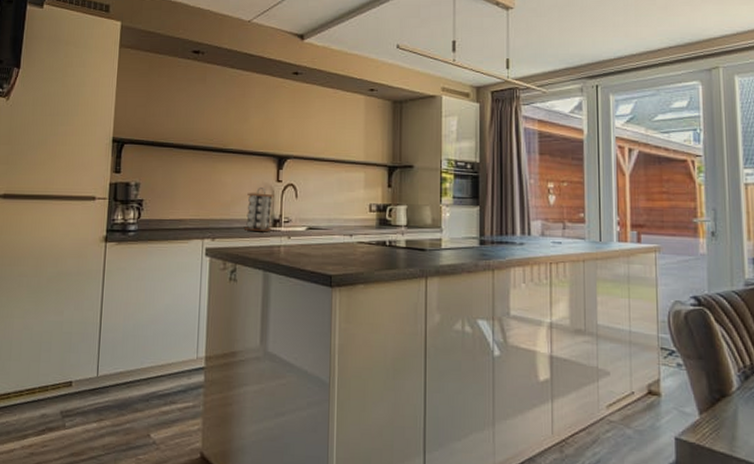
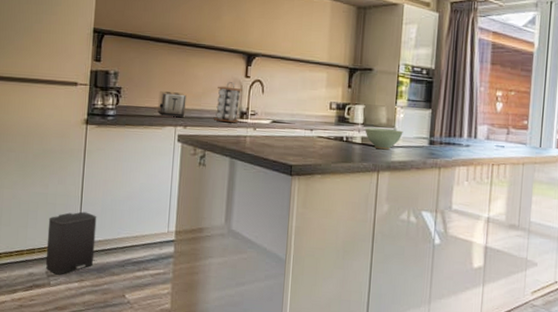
pedal bin: none [60,340,118,415] -> present [45,211,97,275]
toaster: none [183,200,214,230] -> present [157,90,187,118]
bowl: none [409,230,451,253] -> present [365,127,403,150]

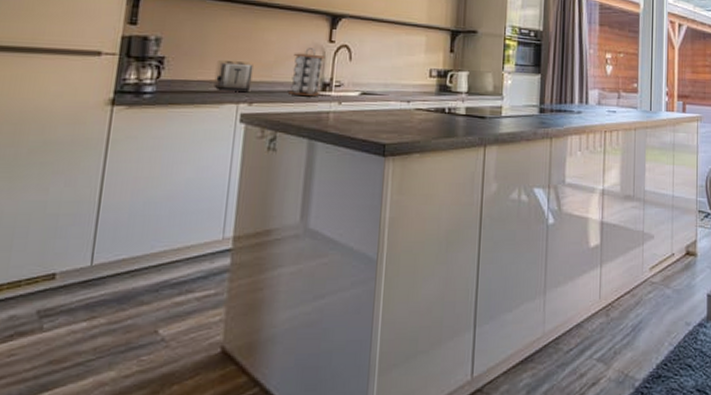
pedal bin: present [45,211,97,275] -> none [37,222,121,314]
bowl: present [365,127,403,150] -> none [469,96,512,121]

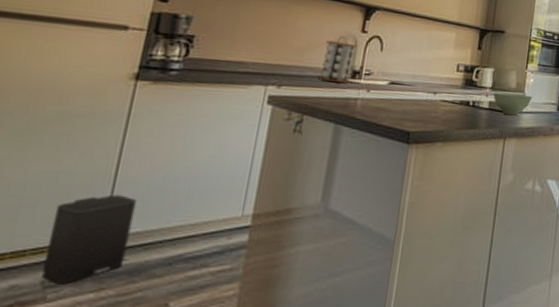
pedal bin: none [37,222,121,314] -> present [41,194,137,285]
toaster: present [214,59,254,93] -> none [243,42,285,76]
bowl: none [469,96,512,121] -> present [493,92,533,116]

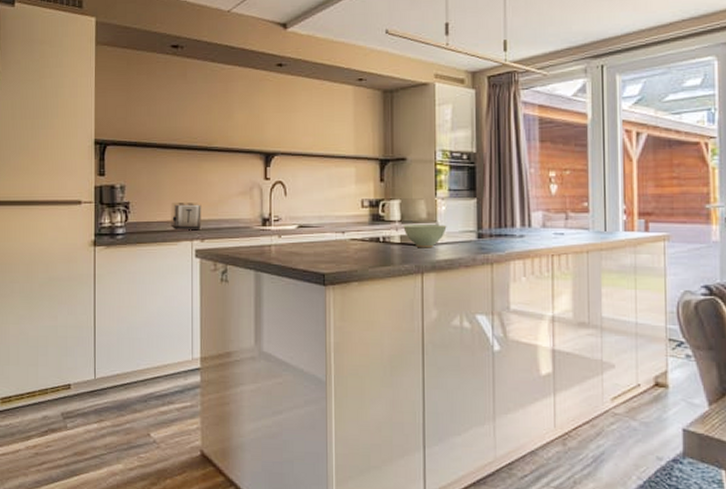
pedal bin: present [41,194,137,285] -> none [60,343,113,416]
toaster: none [243,42,285,76] -> present [171,201,201,231]
spice rack: present [317,36,357,84] -> none [233,186,263,232]

